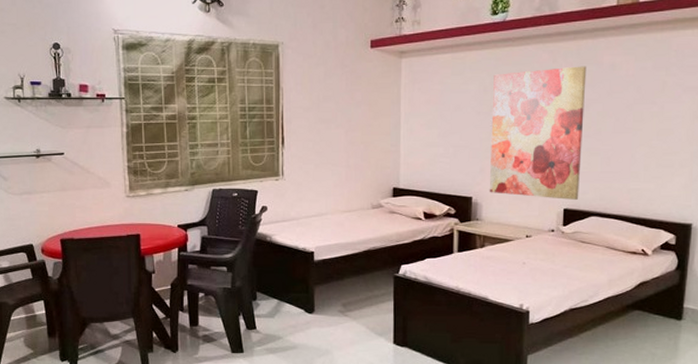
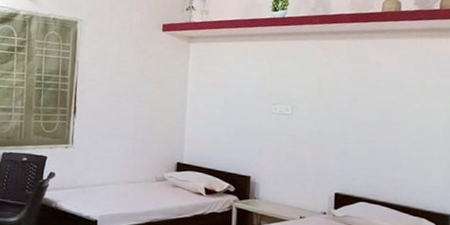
wall art: present [489,66,587,200] -> none [266,62,356,185]

